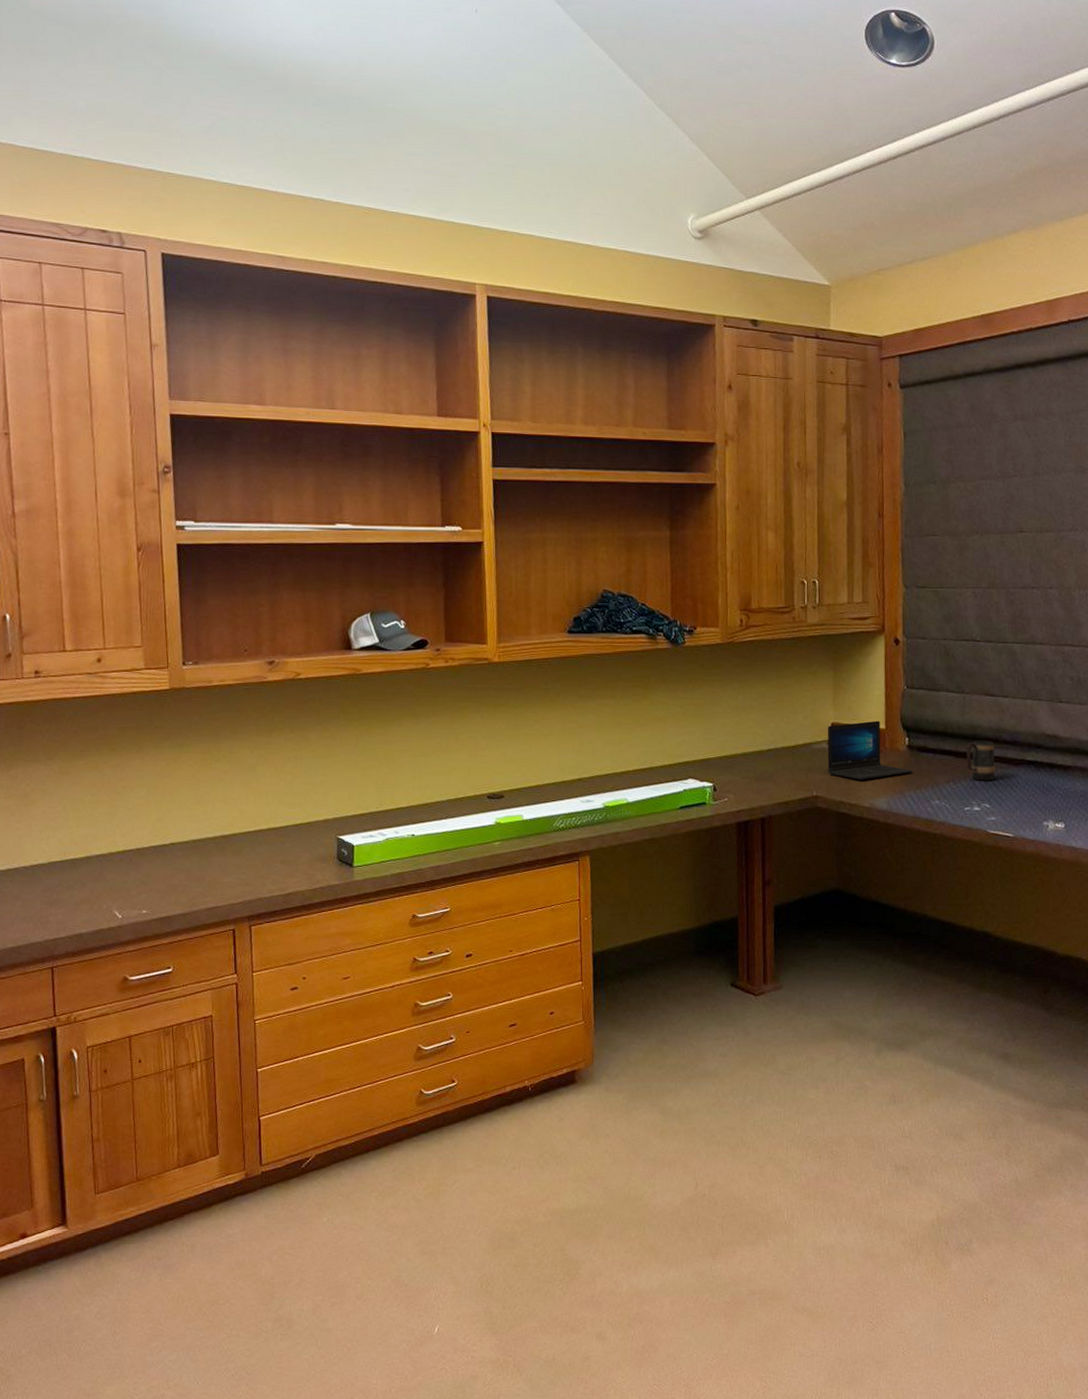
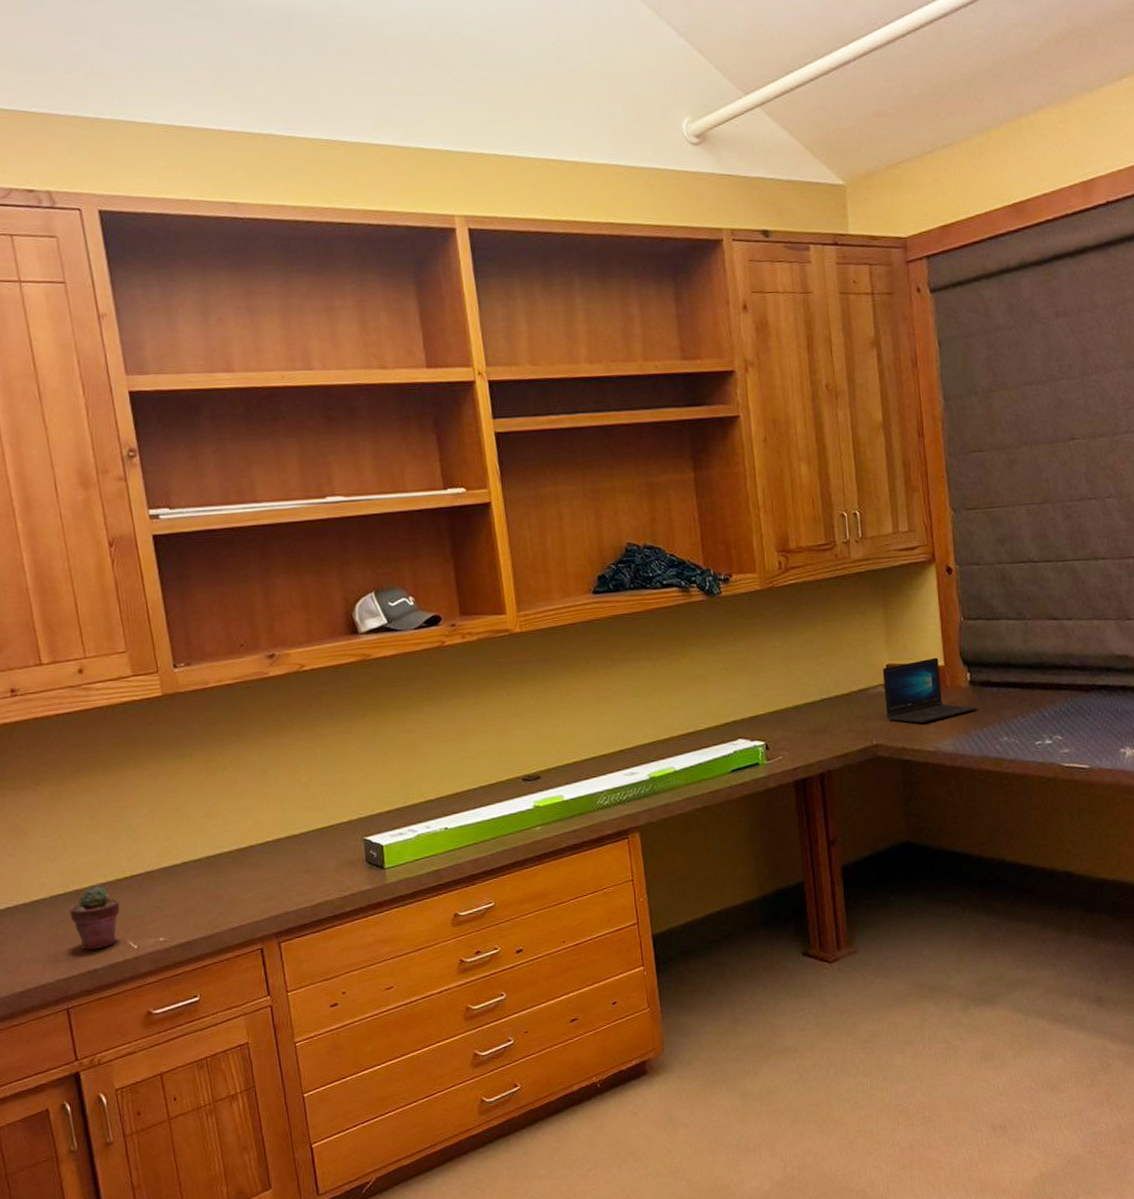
potted succulent: none [64,856,110,916] -> present [69,885,120,951]
mug: present [965,741,996,781] -> none [1032,668,1066,712]

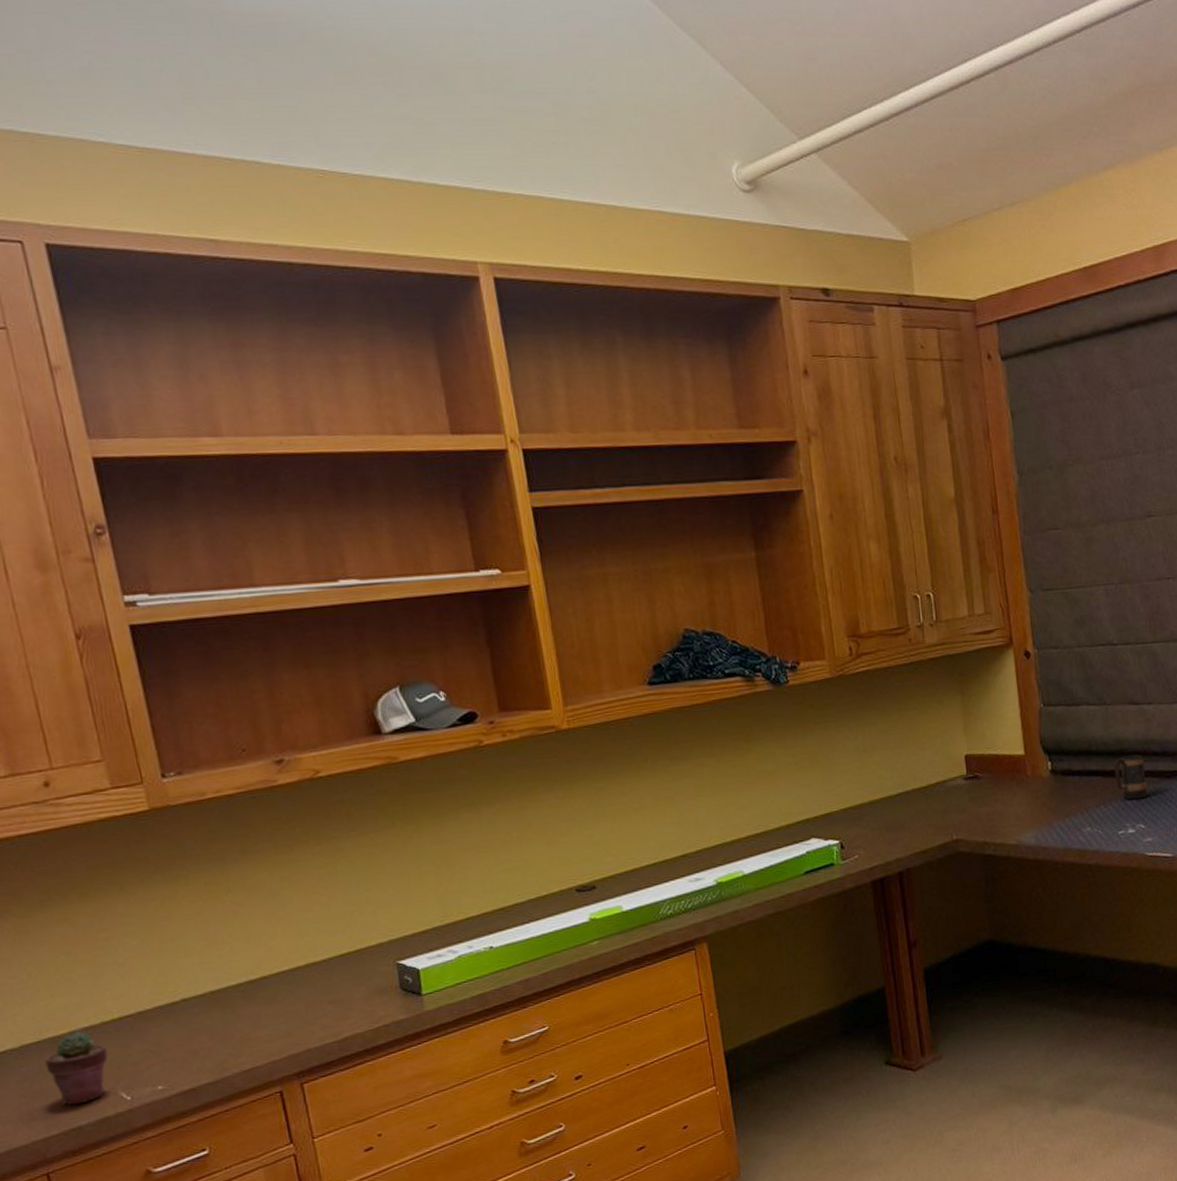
laptop: present [882,657,977,723] -> none [960,746,1059,816]
mug: none [1032,668,1066,712] -> present [1113,754,1148,800]

